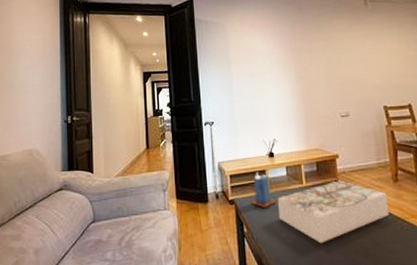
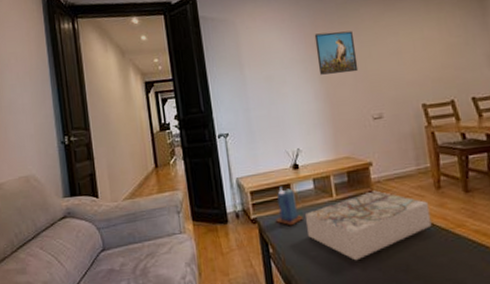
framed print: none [293,39,330,76] -> present [314,30,359,75]

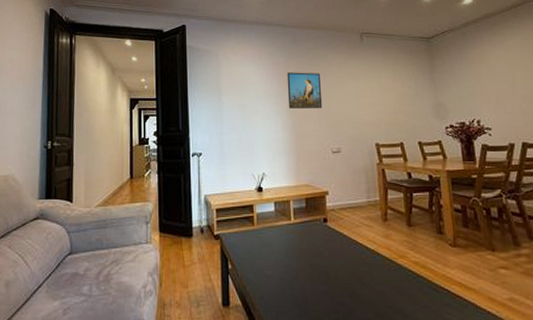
candle: present [276,186,303,226] -> none [237,206,262,245]
board game: present [304,190,432,261] -> none [264,218,377,283]

